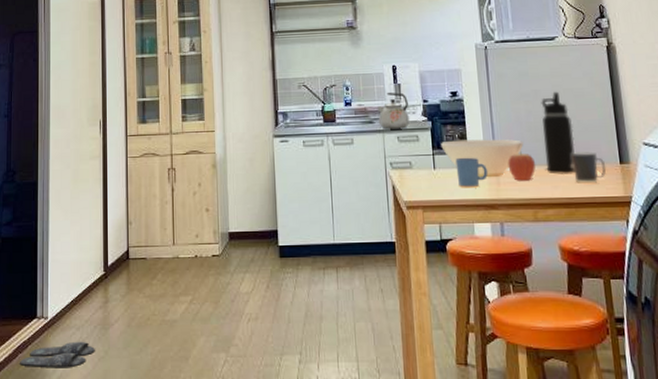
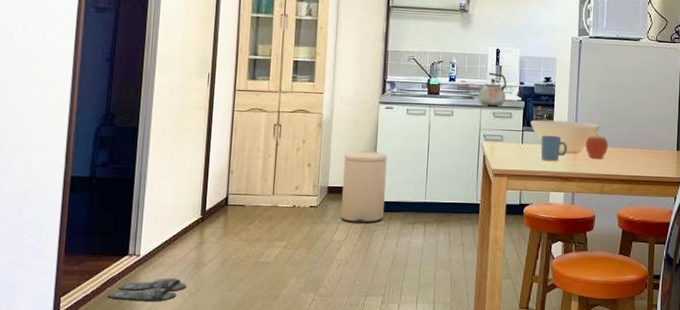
pedal bin: none [242,190,291,273] -> present [341,150,387,225]
water bottle: present [541,91,575,176] -> none [617,85,644,157]
mug: present [570,152,606,185] -> none [638,138,666,166]

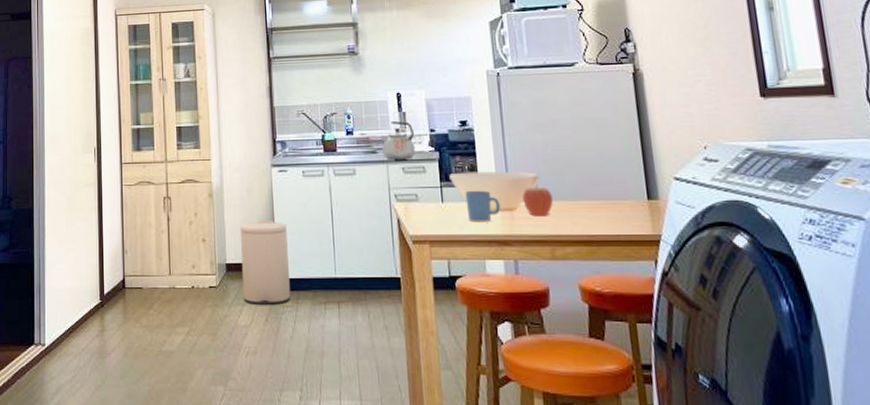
slippers: present [108,277,187,302] -> none [18,369,92,396]

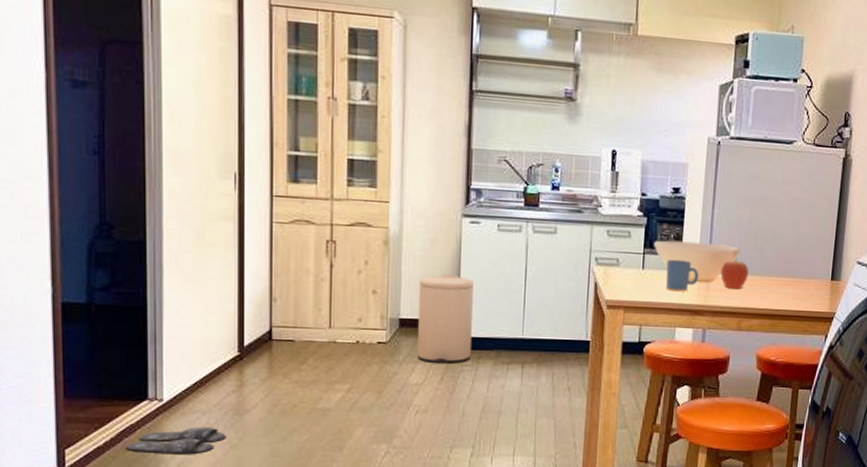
slippers: none [18,369,92,396] -> present [126,426,226,455]
kettle: present [381,120,415,160] -> none [588,179,624,222]

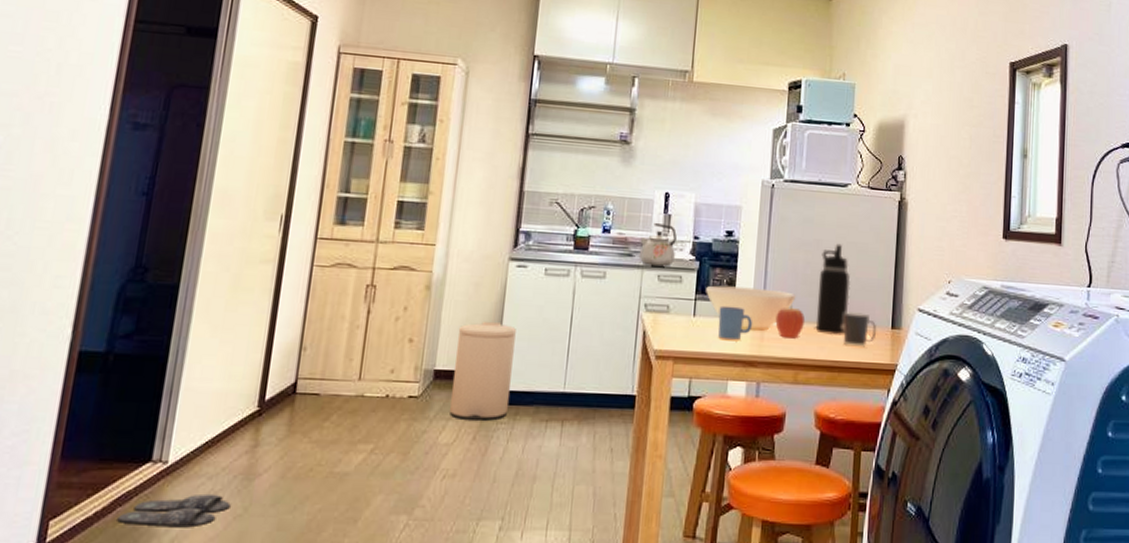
kettle: none [588,179,624,222] -> present [638,222,677,267]
water bottle: none [759,200,794,287] -> present [815,243,851,336]
mug: none [784,264,818,298] -> present [843,312,877,348]

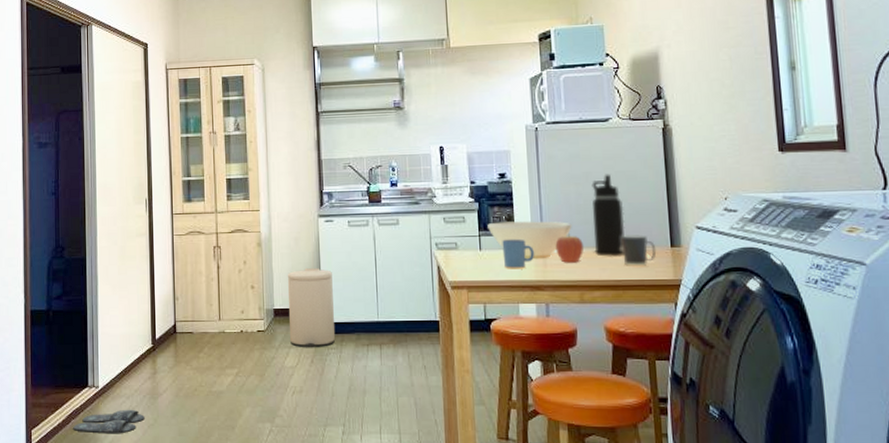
kettle: present [638,222,677,267] -> none [424,173,456,210]

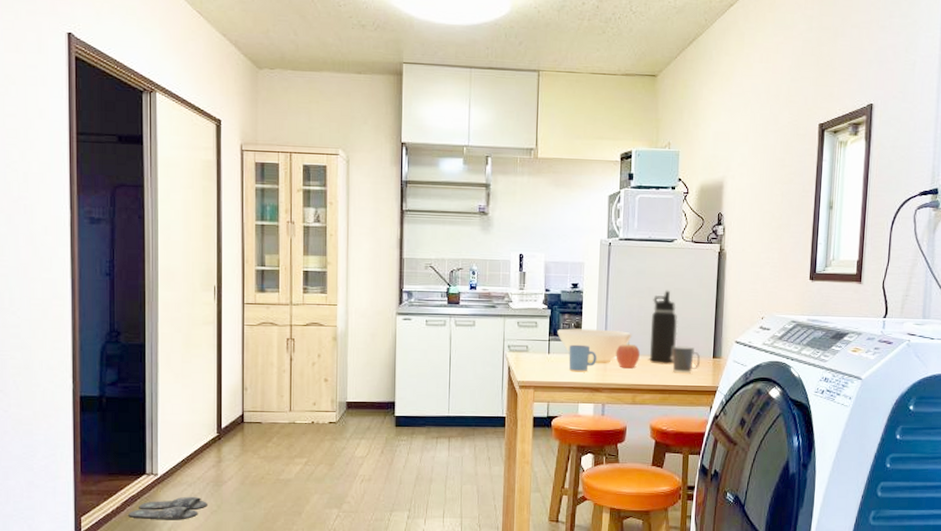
pedal bin: present [287,268,335,348] -> none [361,364,407,440]

